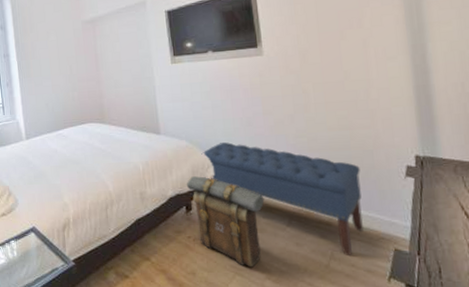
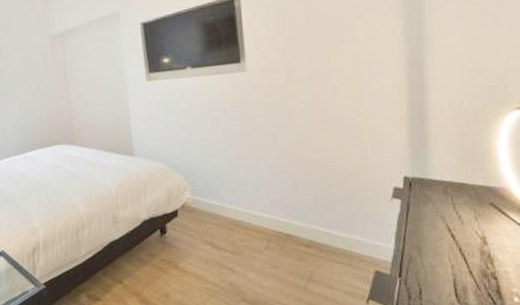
backpack: present [186,176,265,268] -> none [160,199,243,290]
bench: present [201,142,365,257] -> none [177,164,345,279]

